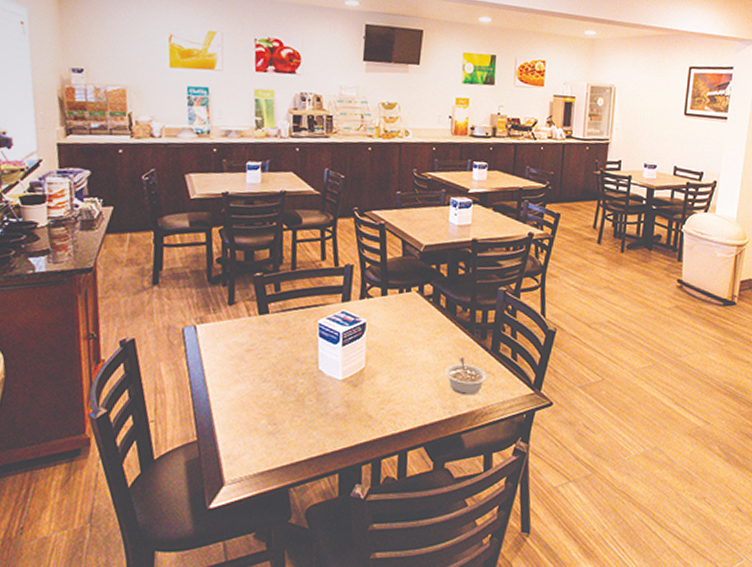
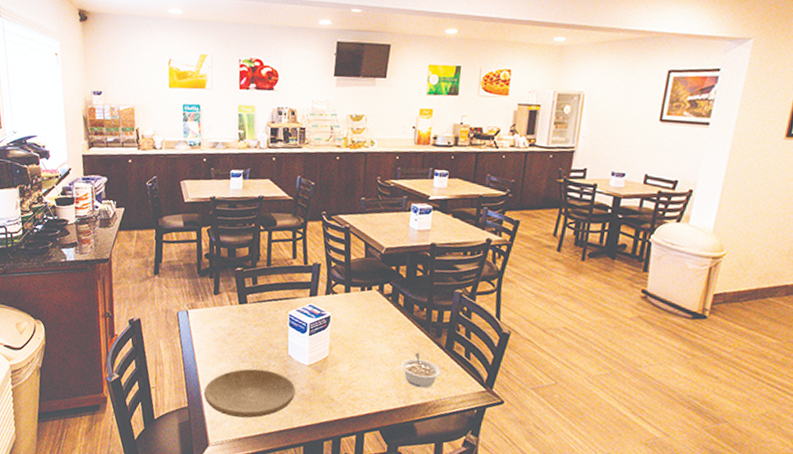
plate: none [216,388,328,448] -> present [203,368,296,418]

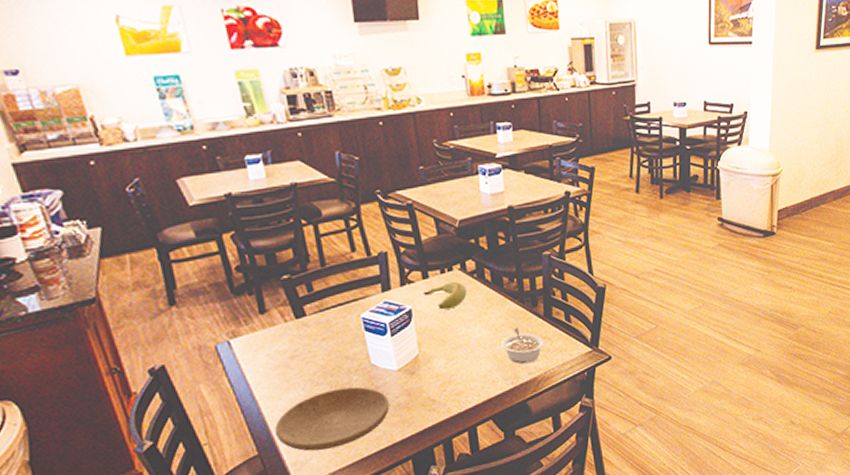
banana: none [343,299,381,323] -> present [424,281,467,310]

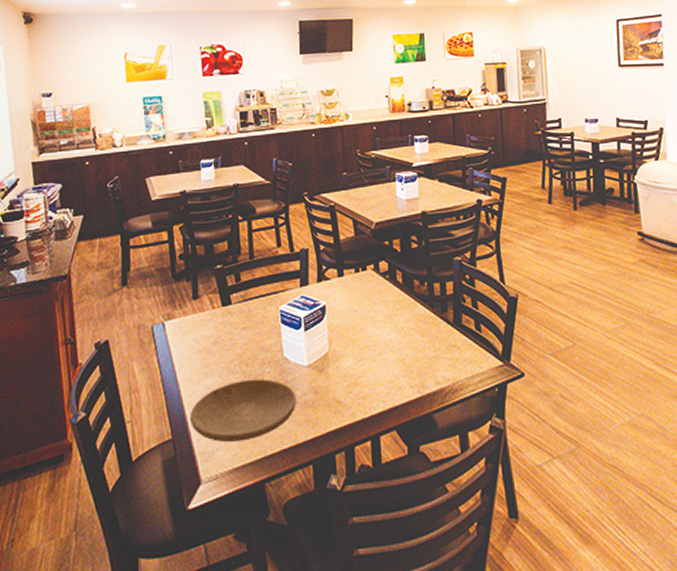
banana: present [424,281,467,310] -> none [338,281,379,308]
legume: present [501,328,544,364] -> none [409,333,453,372]

